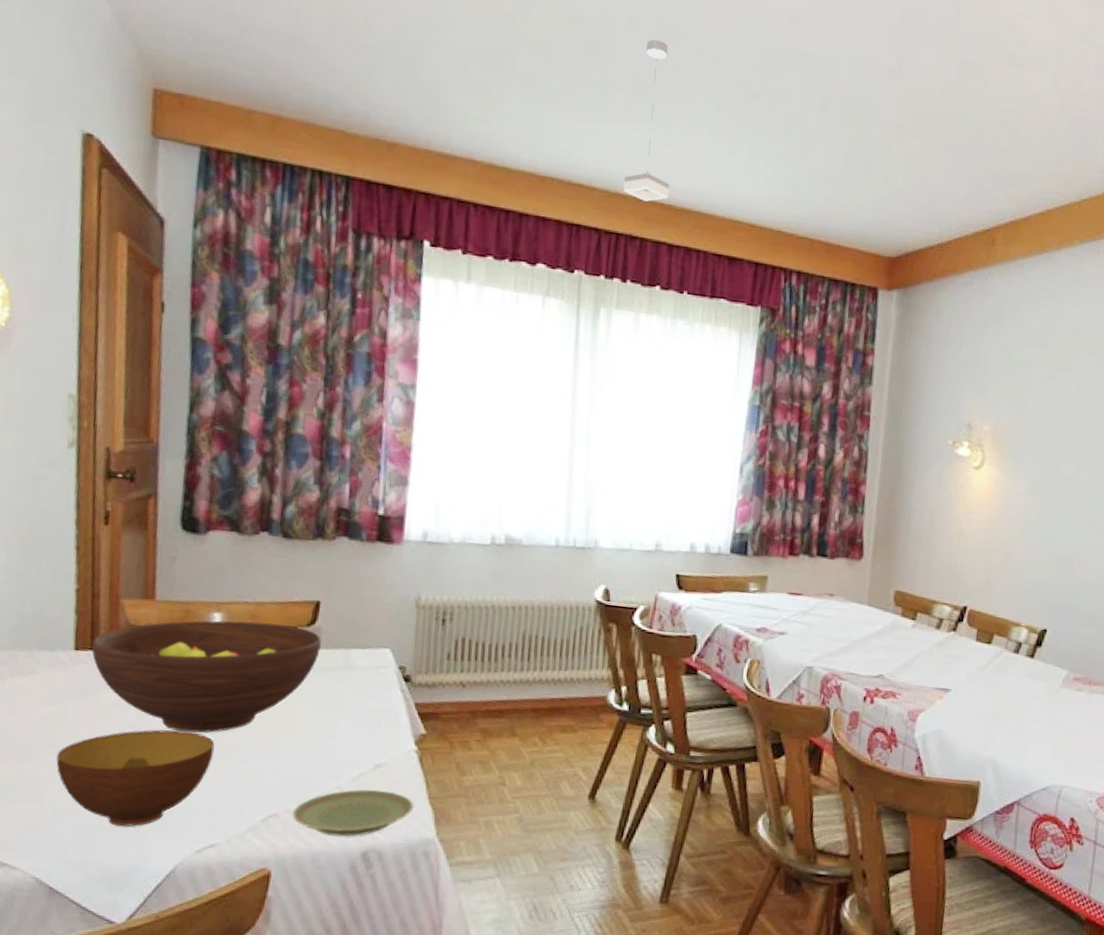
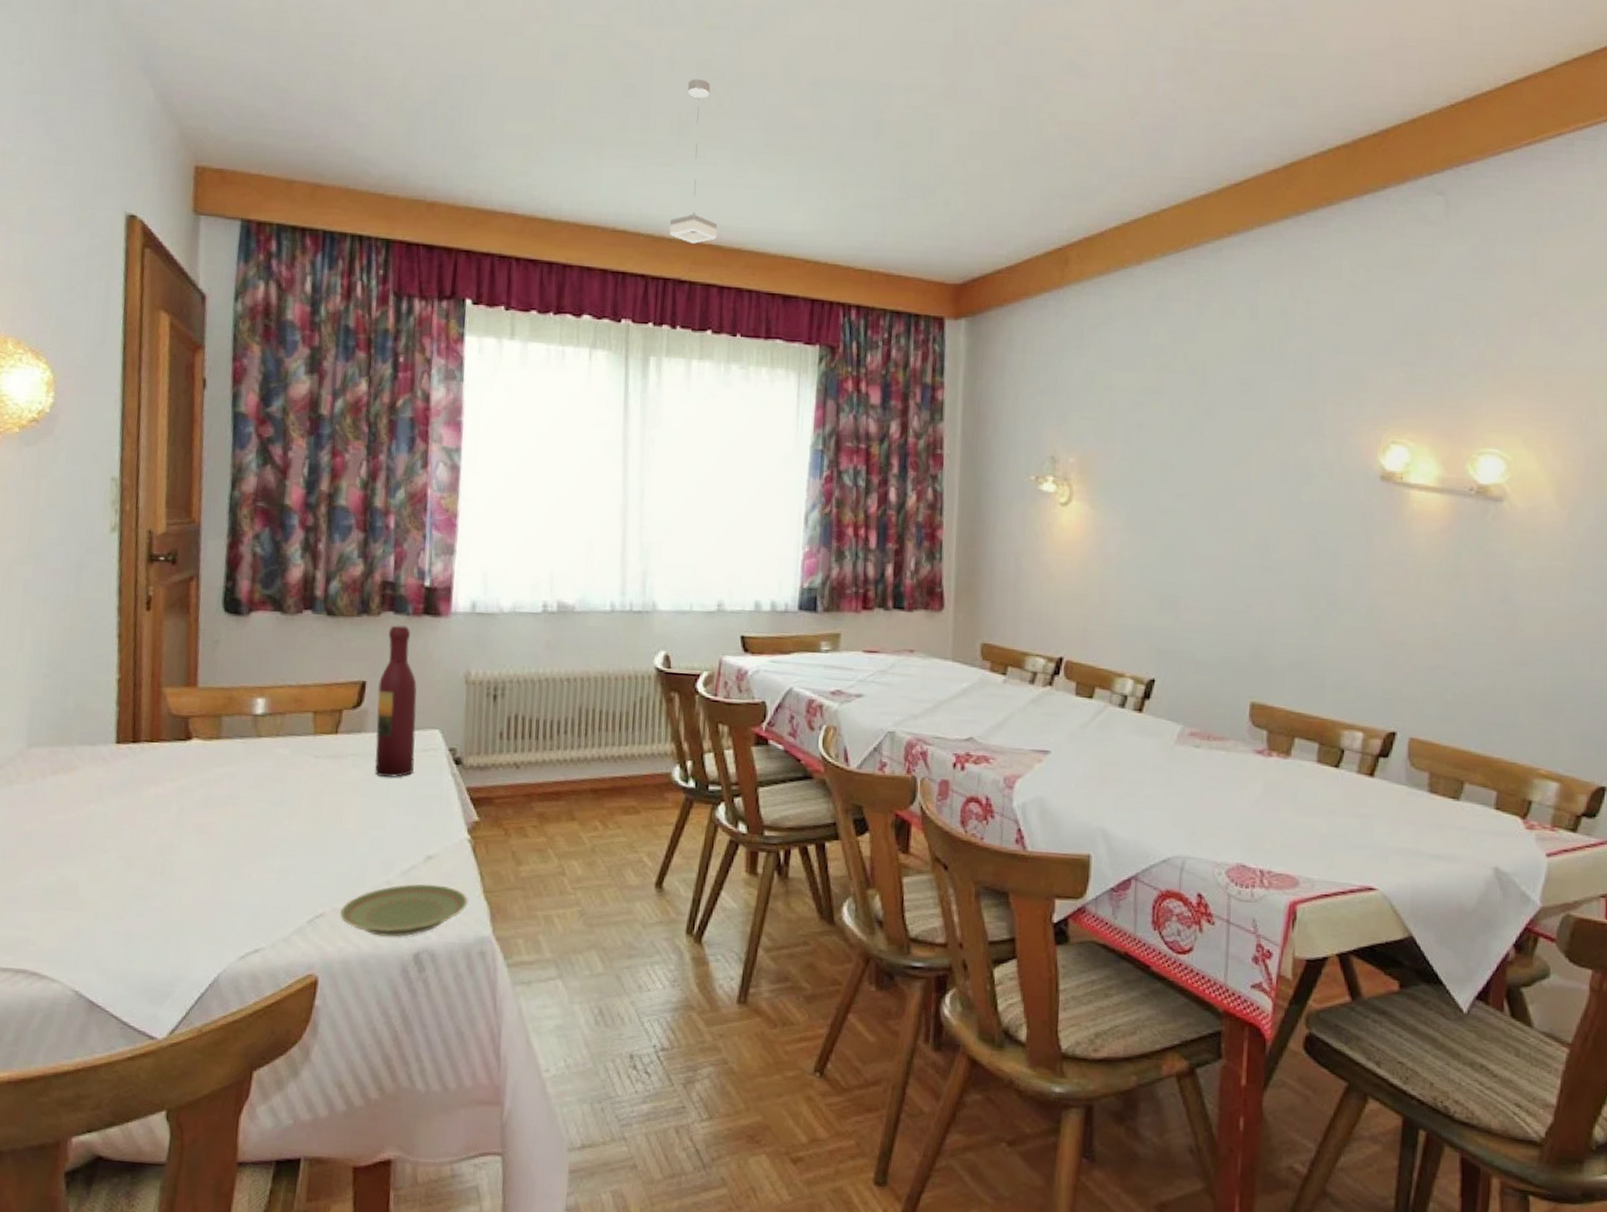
bowl: present [56,730,215,827] -> none [97,825,259,932]
fruit bowl: present [92,620,321,733] -> none [133,706,368,828]
wine bottle: none [327,550,369,691] -> present [374,625,417,777]

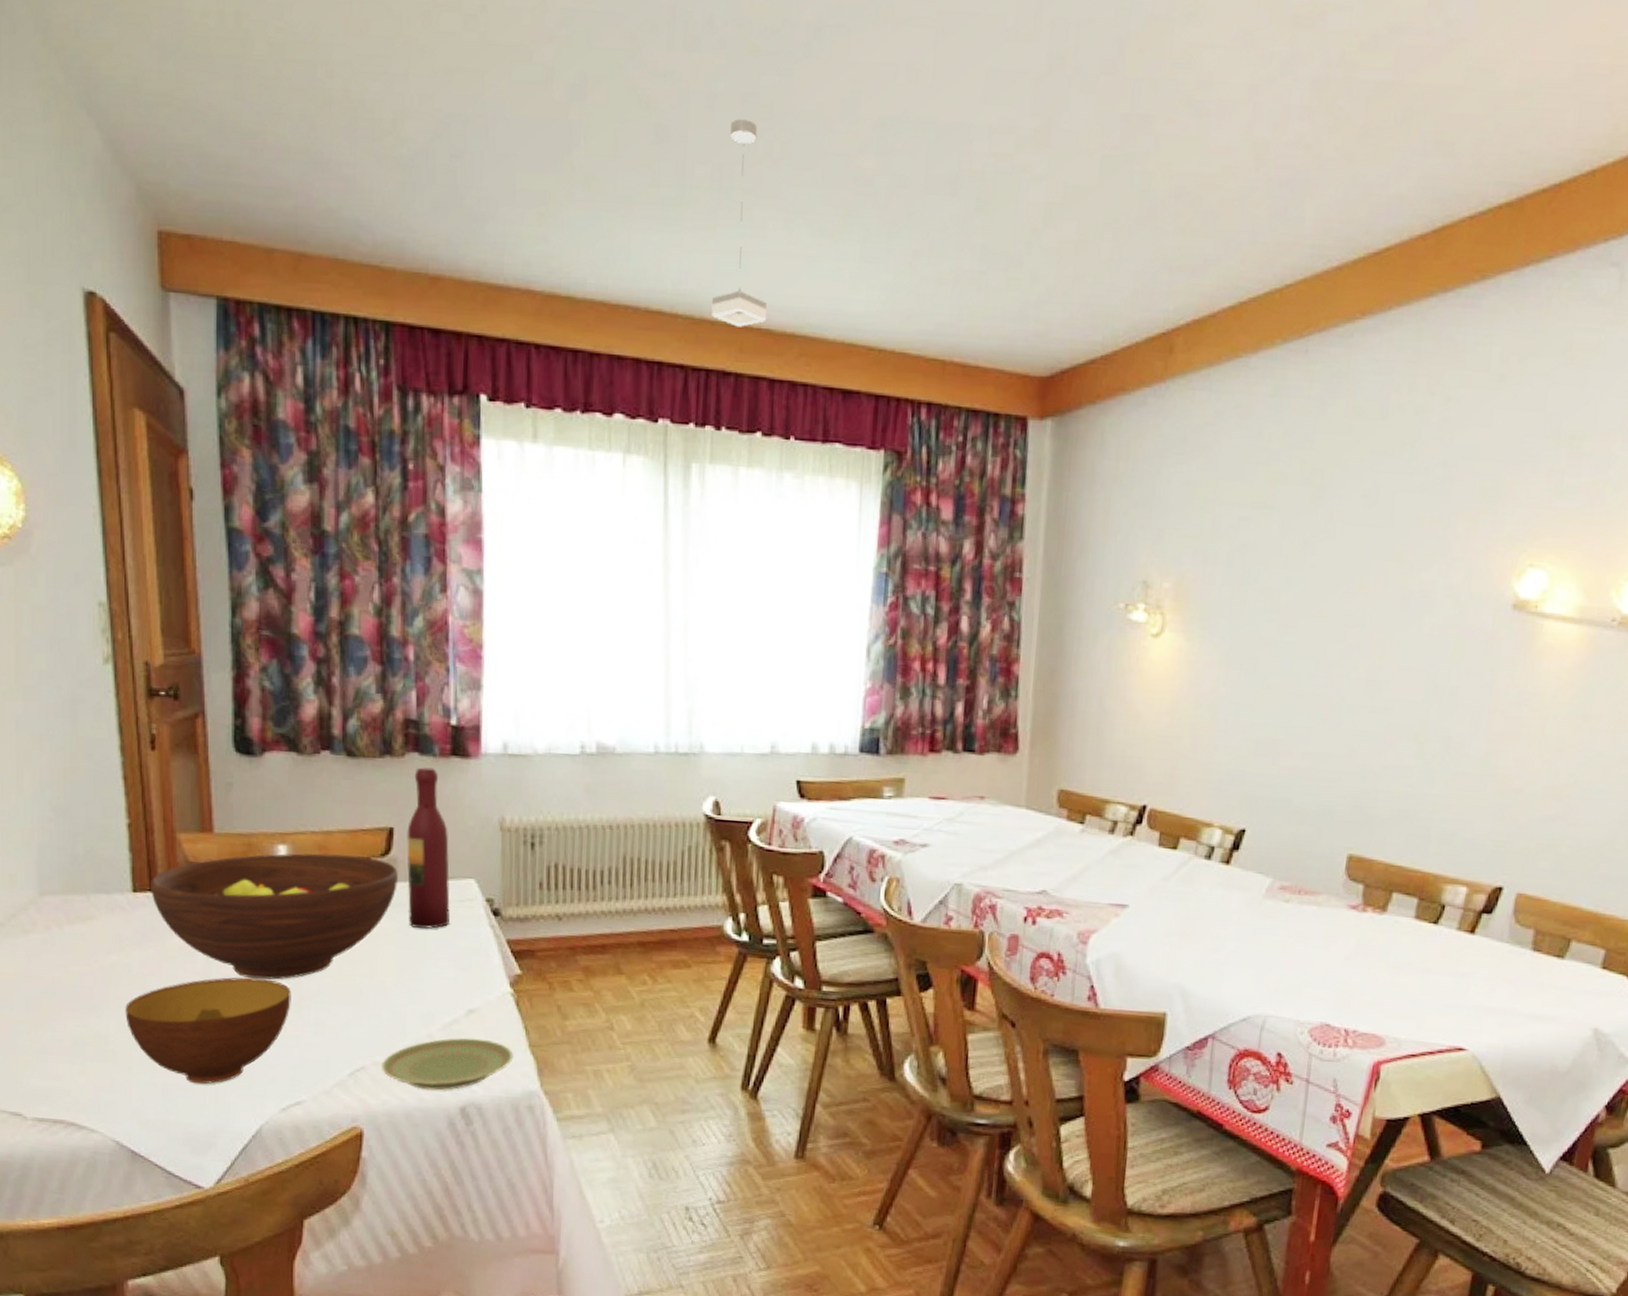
bowl: none [97,825,259,932] -> present [125,977,291,1084]
fruit bowl: none [133,706,368,828] -> present [151,853,398,980]

